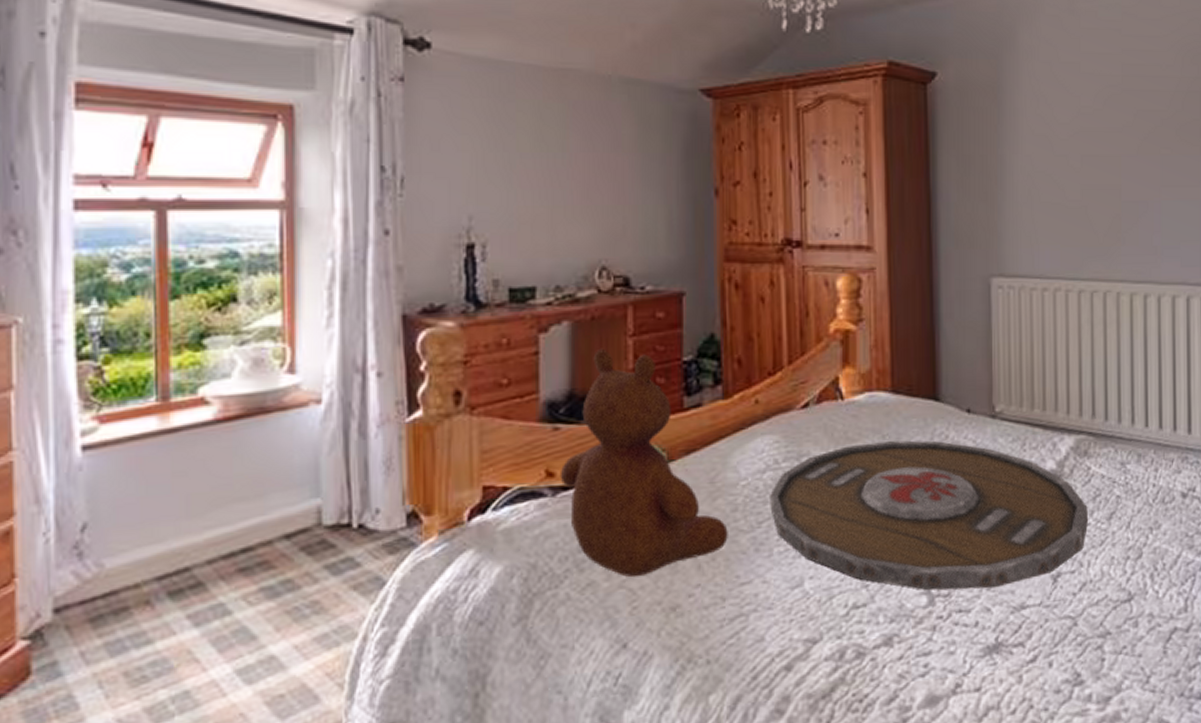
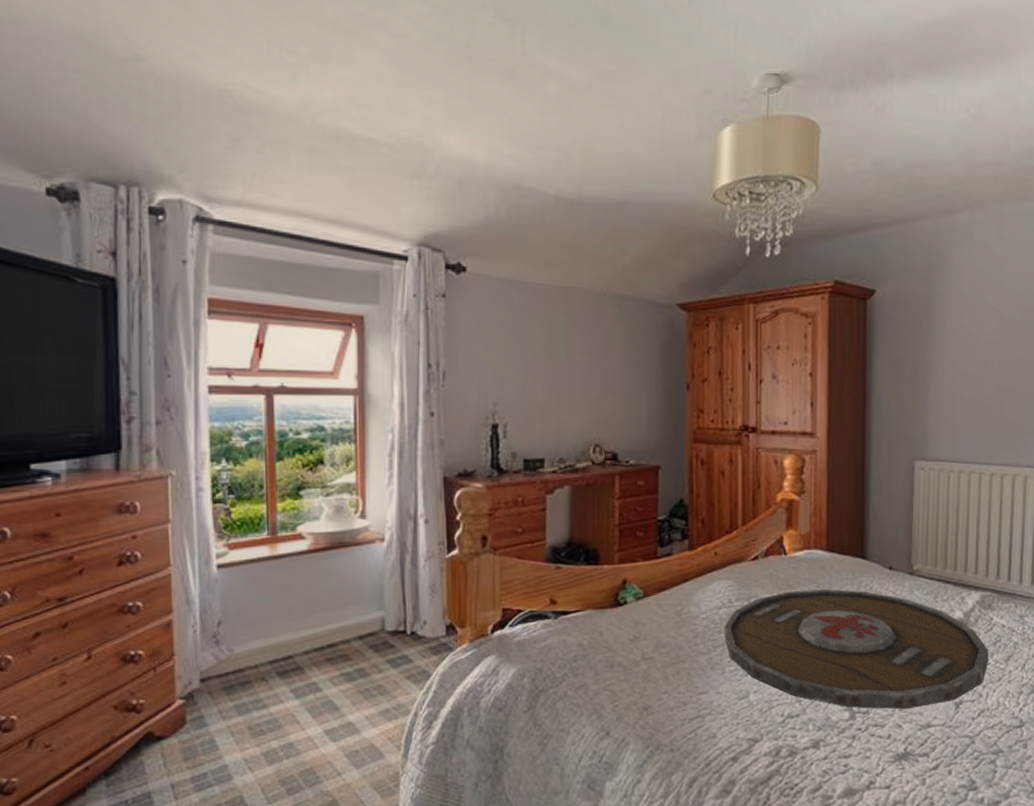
teddy bear: present [560,349,728,578] -> none [560,509,690,683]

